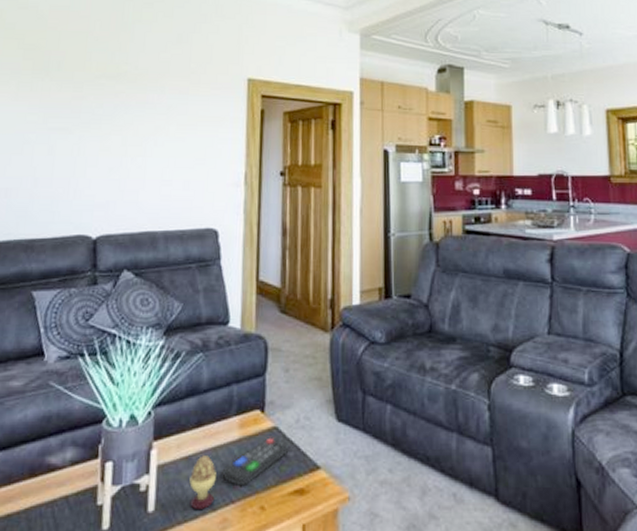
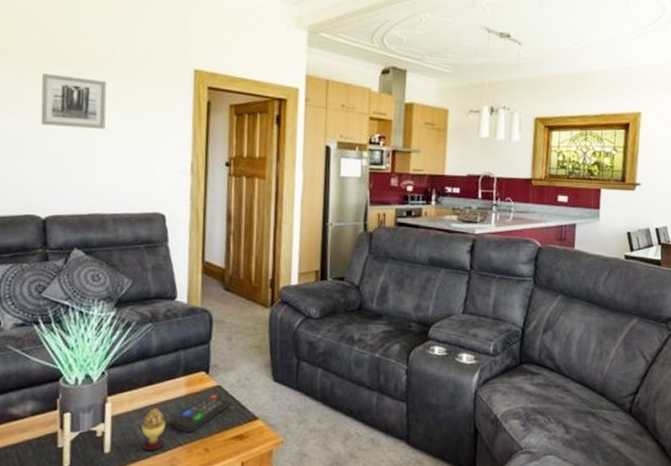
wall art: none [96,90,162,143] -> present [40,73,107,129]

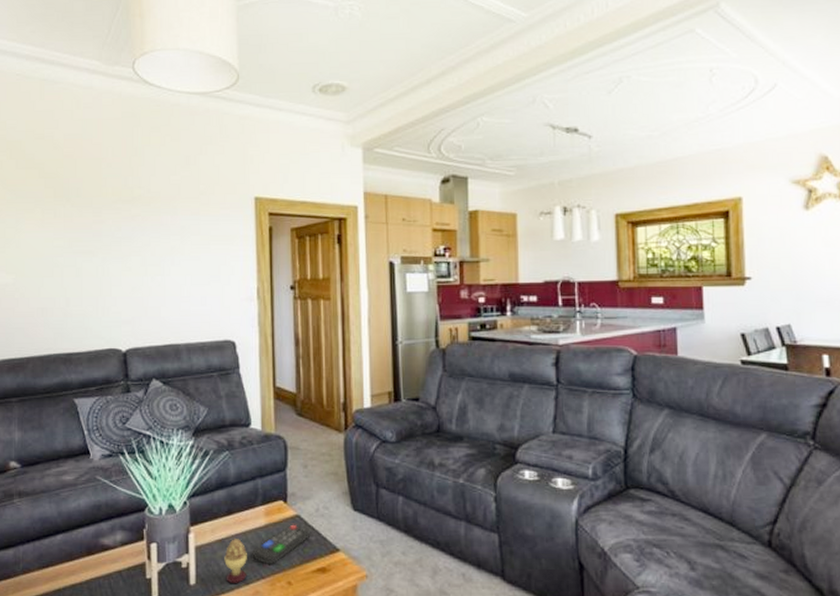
wall art: present [40,73,107,129] -> none [118,214,175,263]

